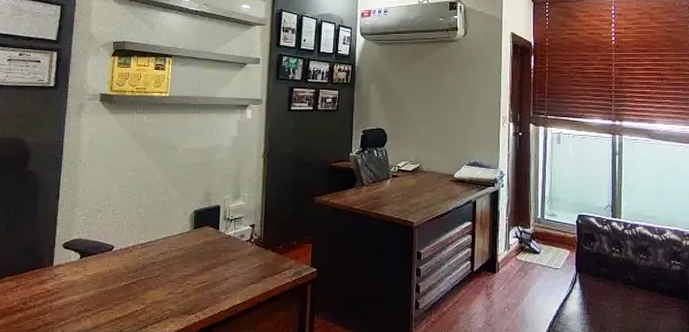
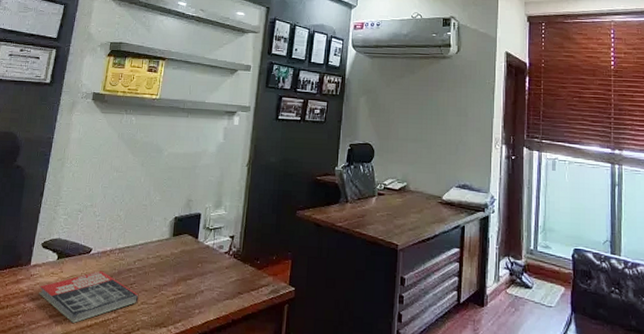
book: none [65,266,165,317] -> present [39,270,139,323]

